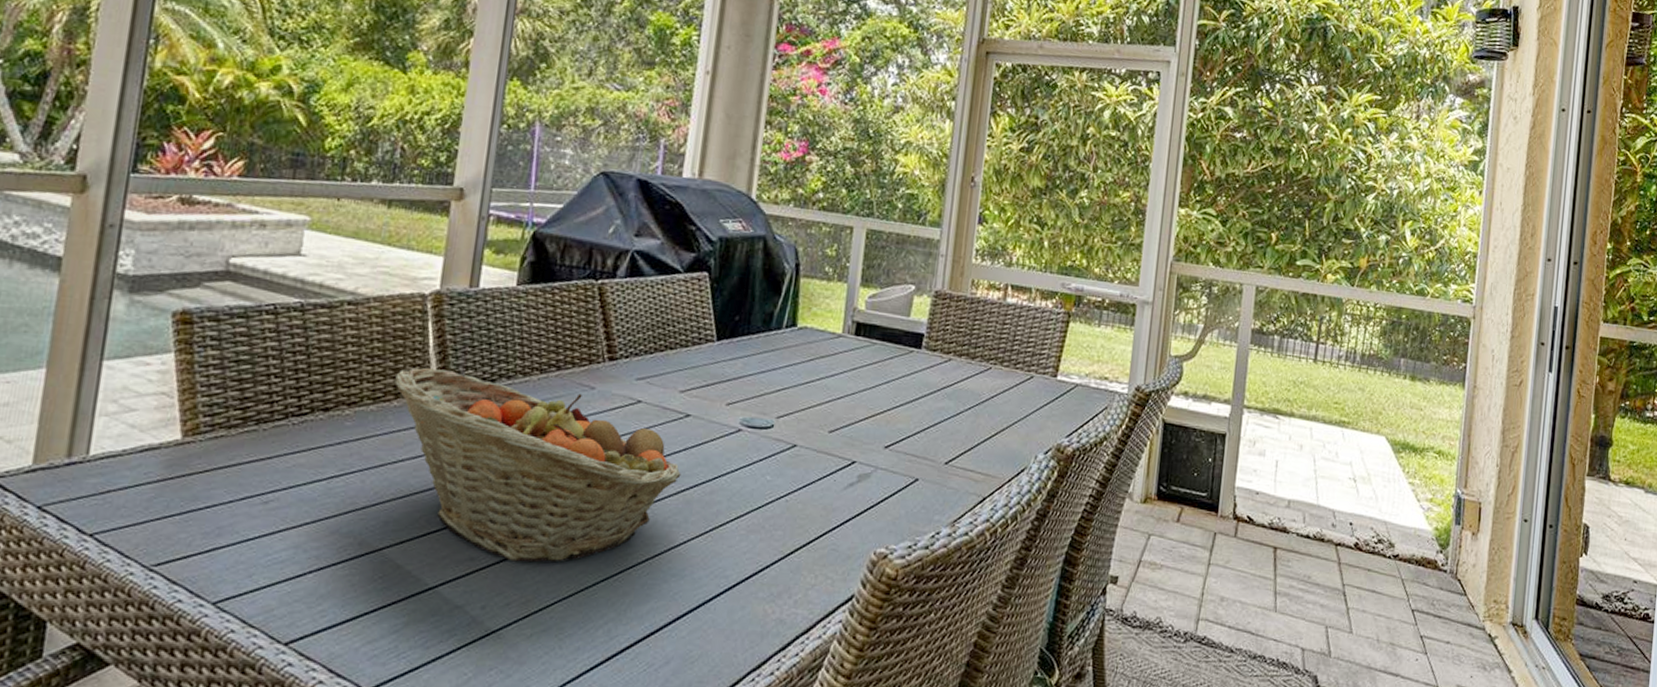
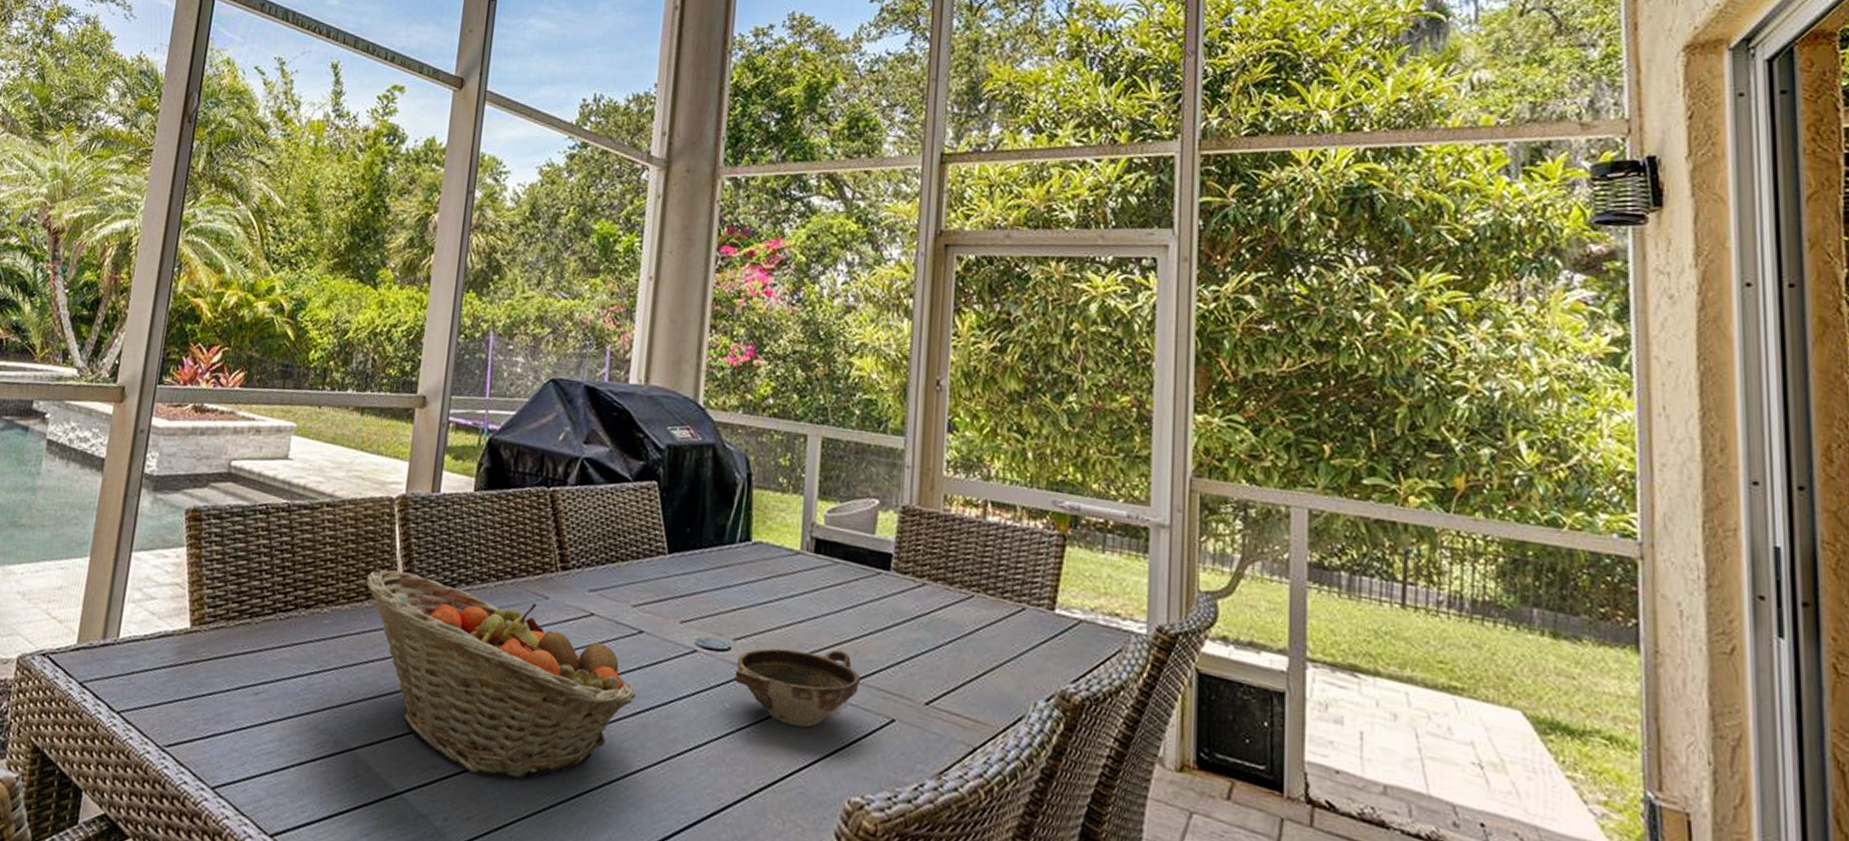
bowl: none [776,421,891,492] -> present [734,648,861,728]

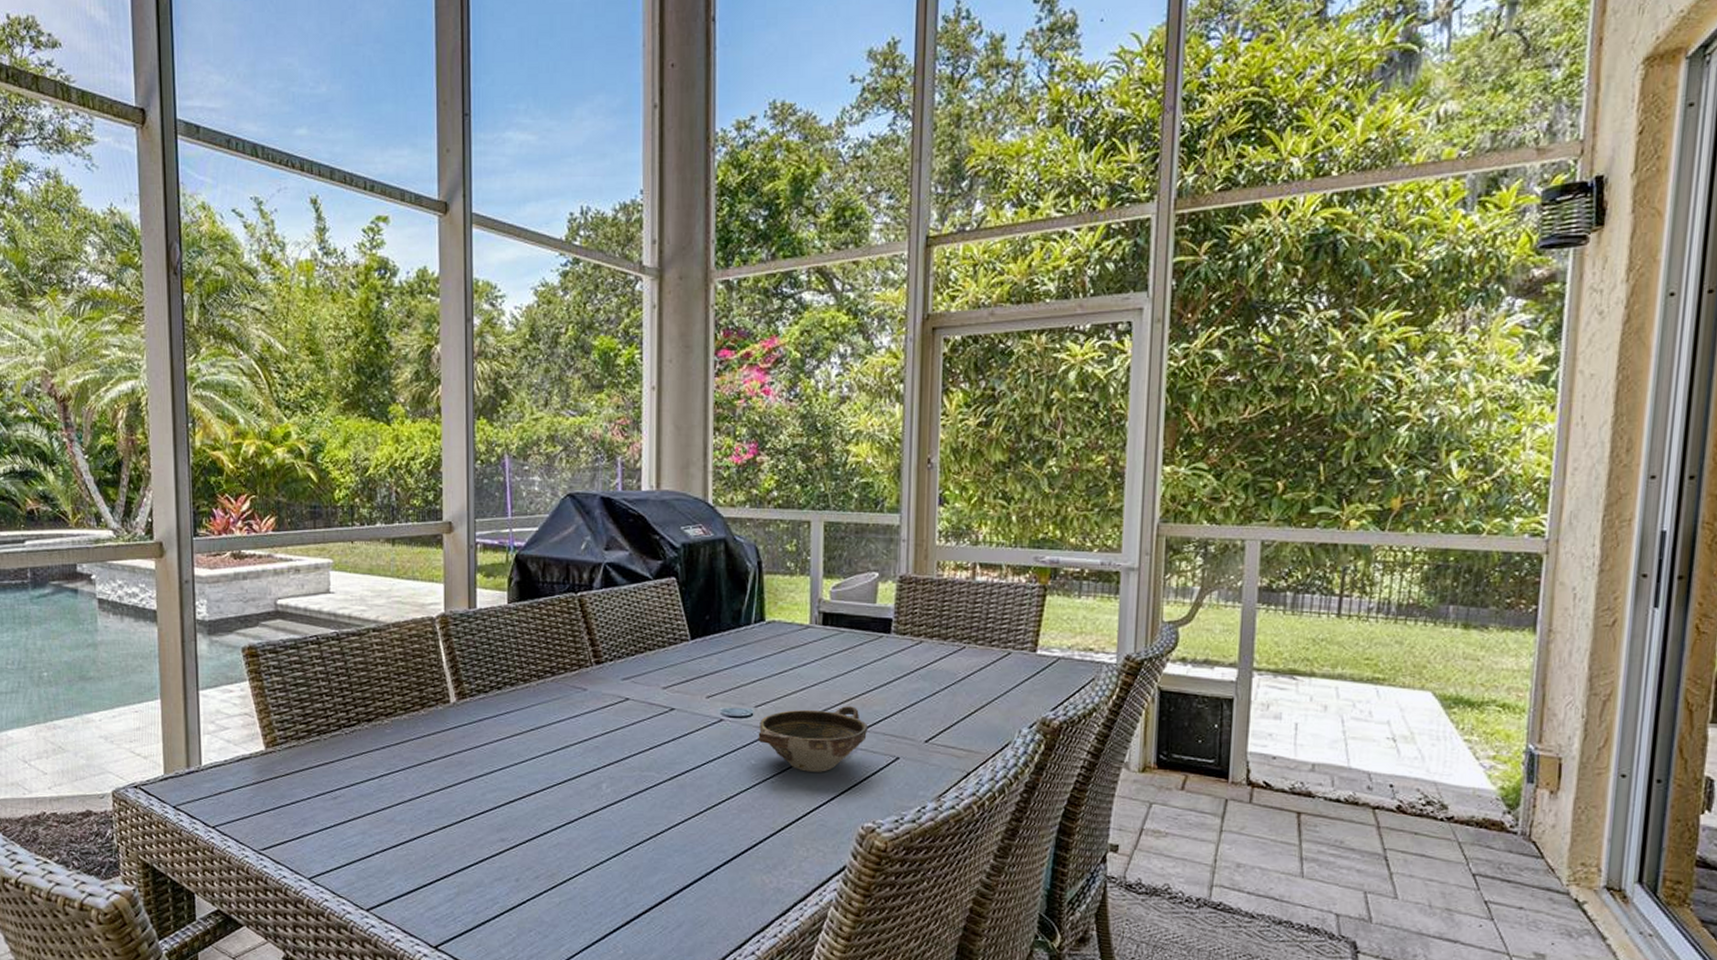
fruit basket: present [366,569,636,779] -> none [419,680,672,842]

